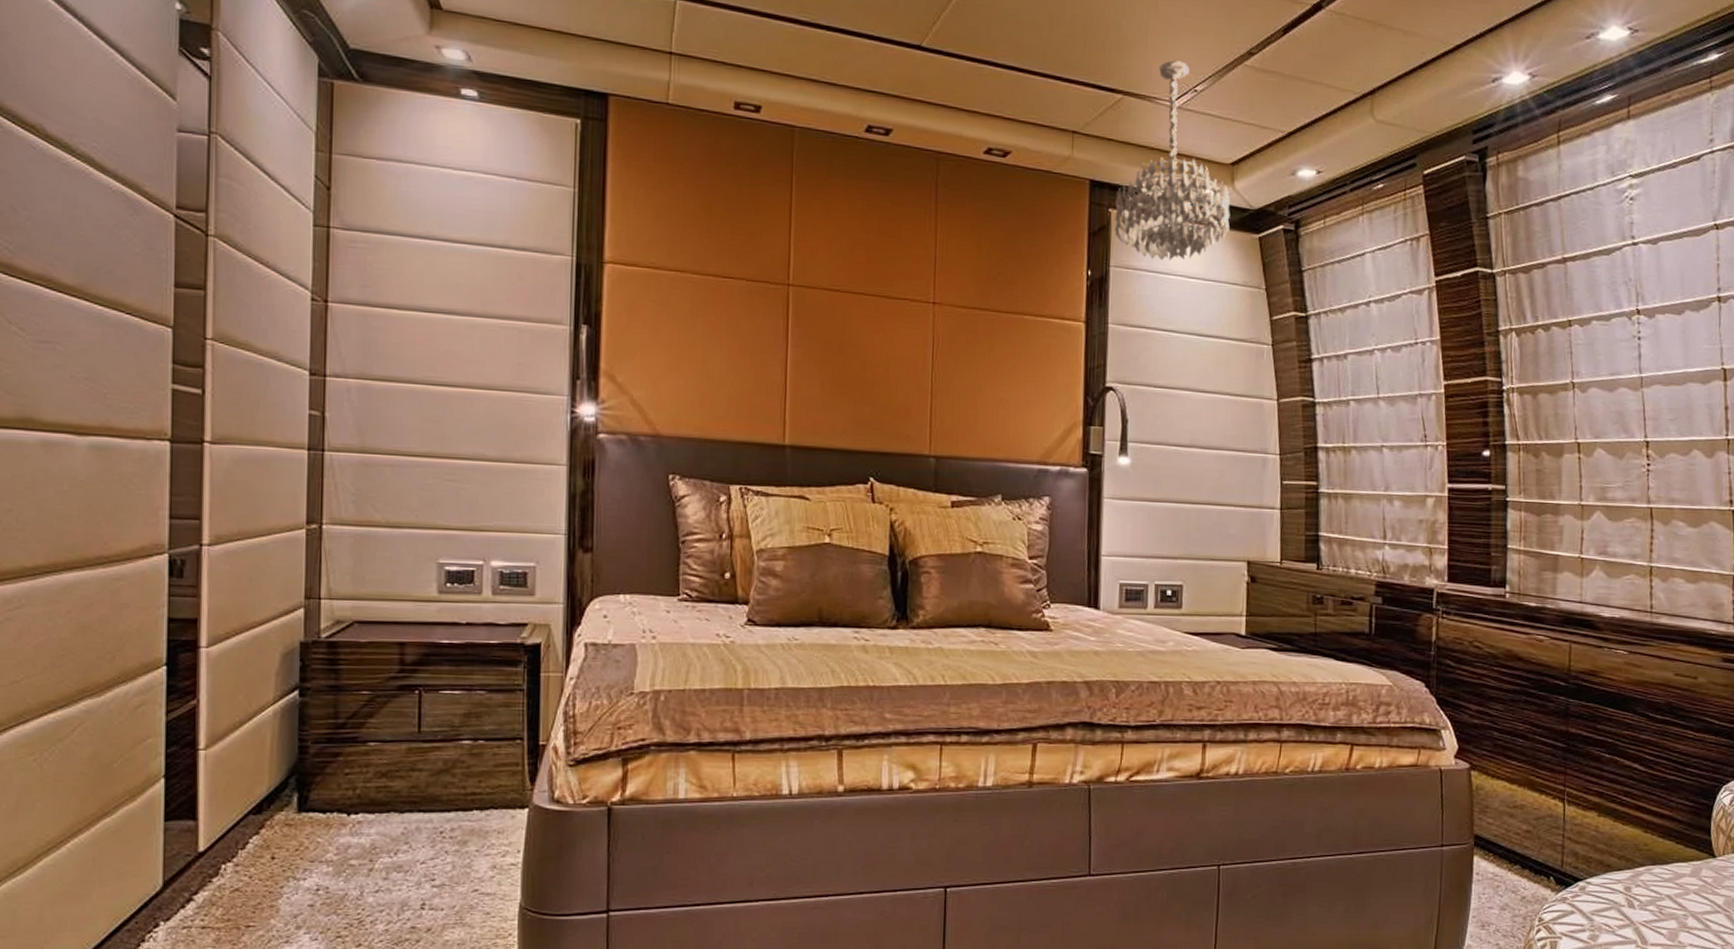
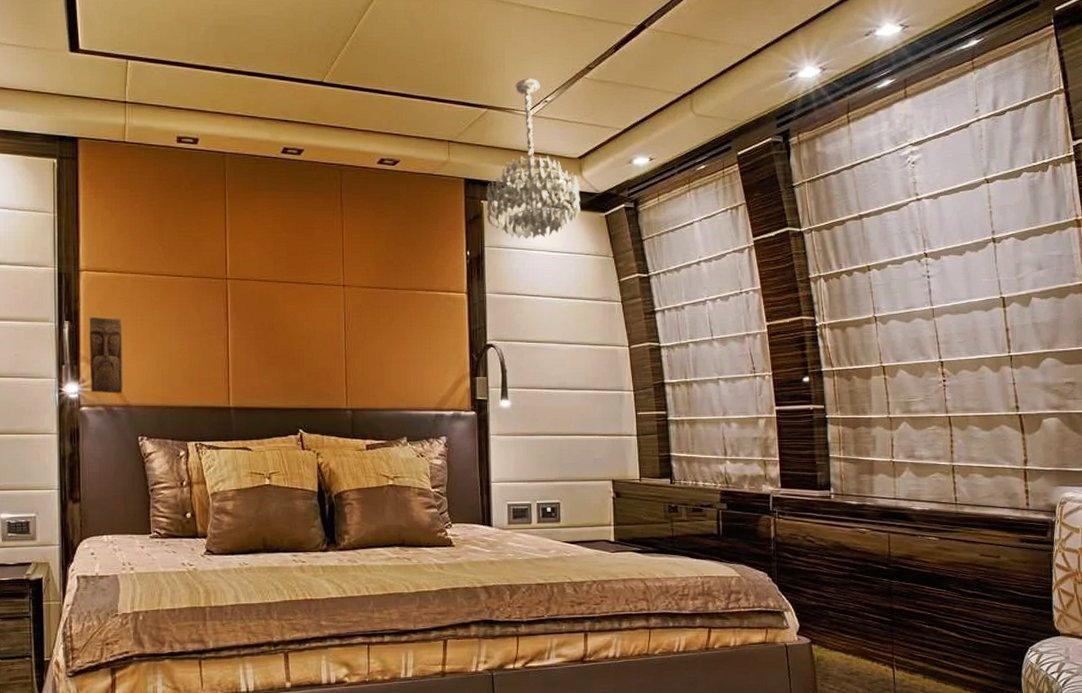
mask: none [611,321,655,421] -> present [89,316,123,394]

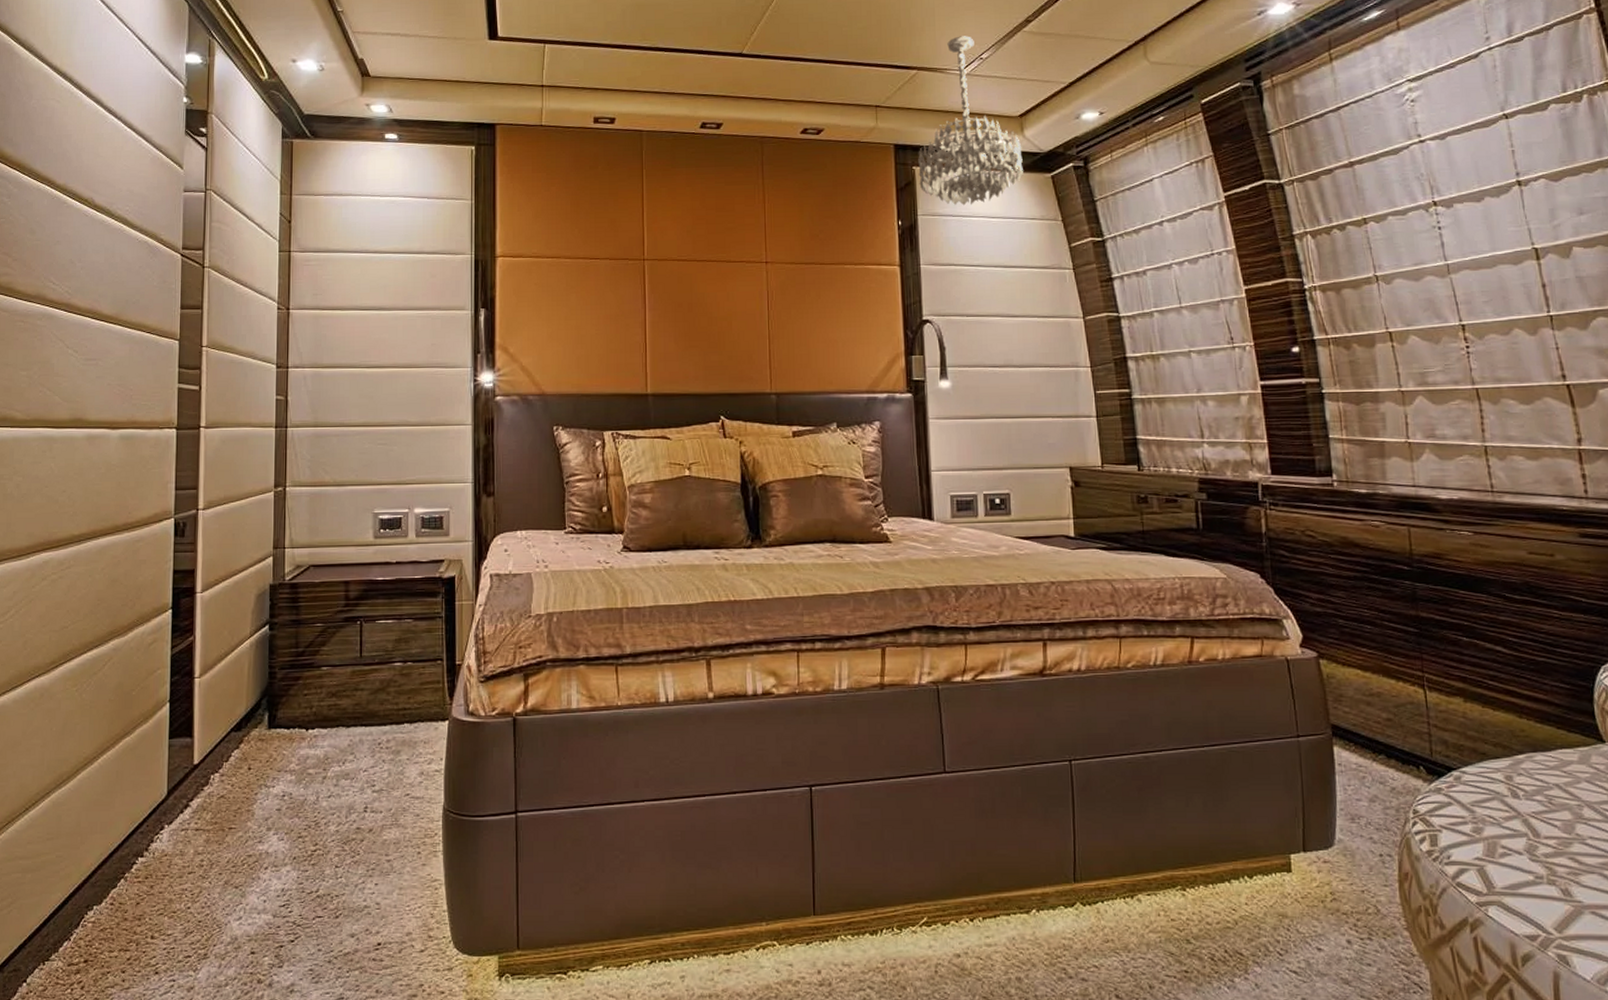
mask: present [89,316,123,394] -> none [504,303,538,382]

